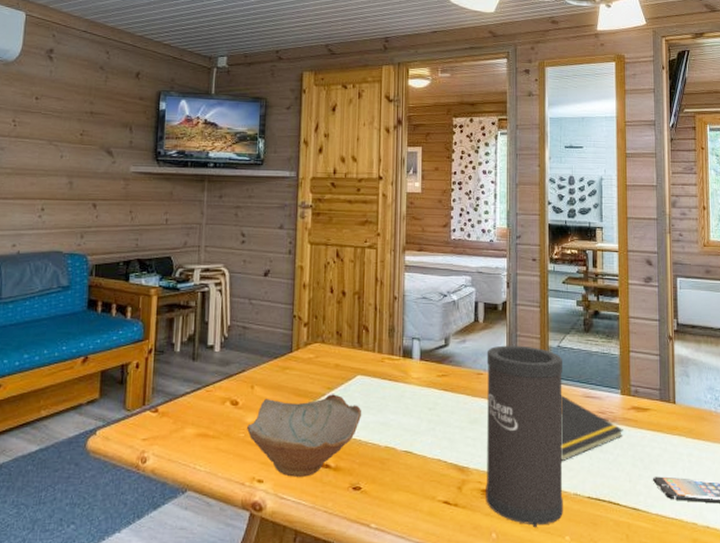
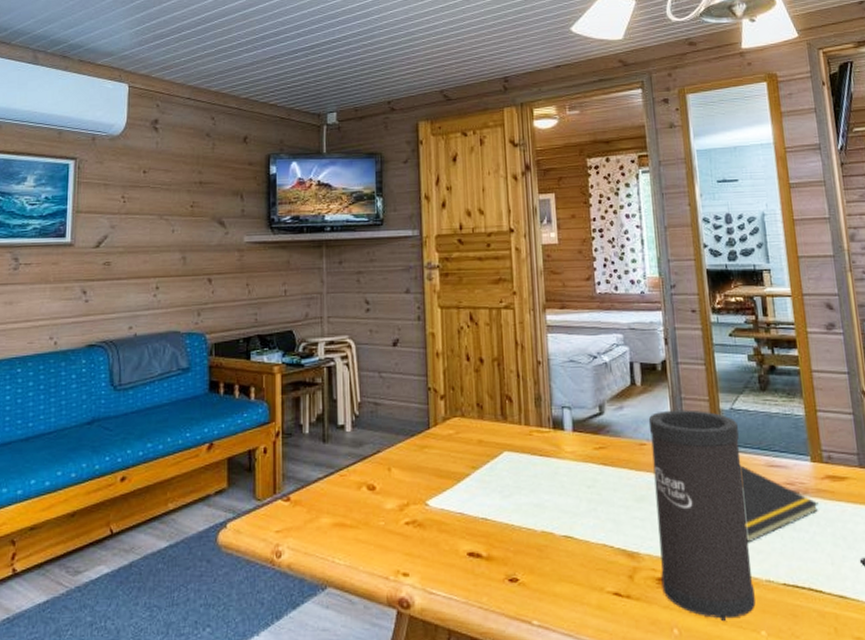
bowl: present [247,394,362,477] -> none [387,473,513,569]

